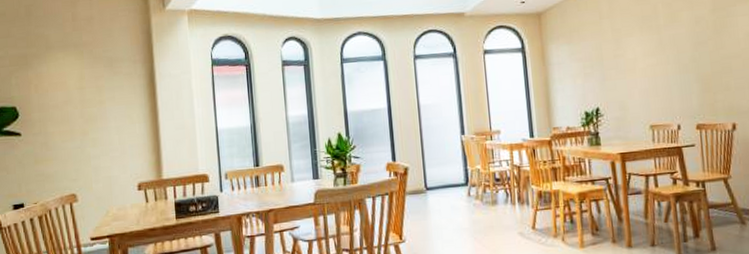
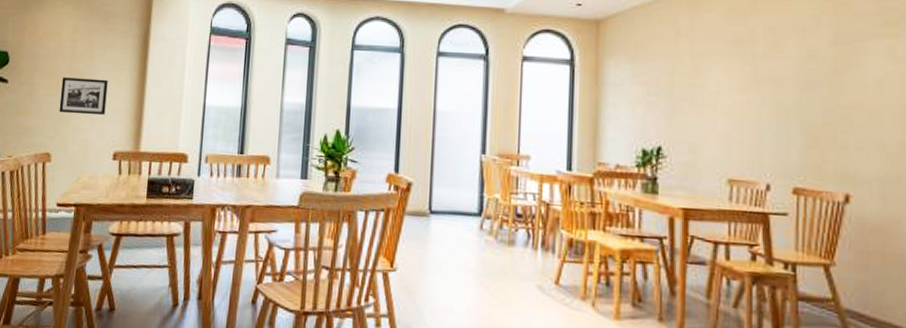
picture frame: none [75,119,124,156] -> present [59,77,108,116]

